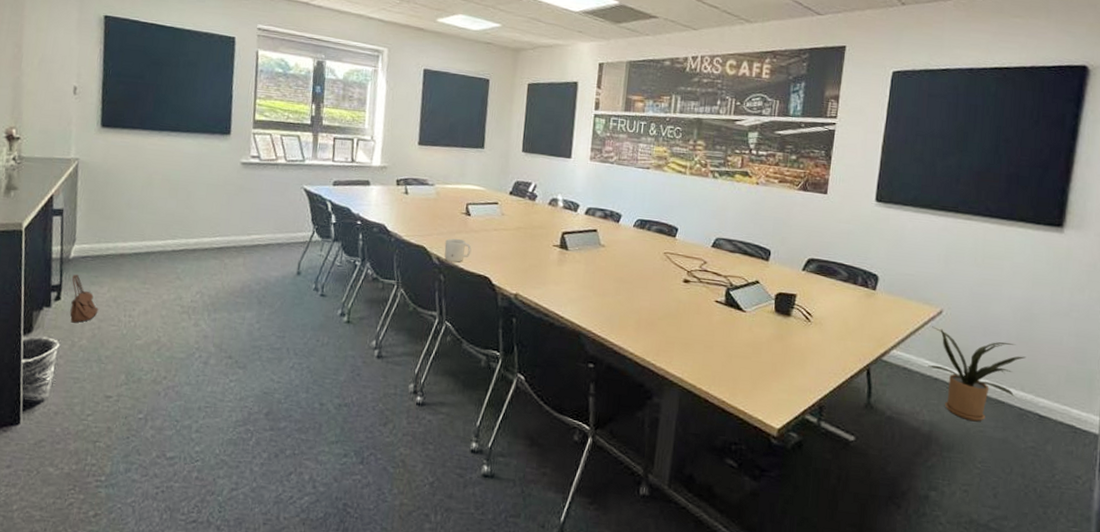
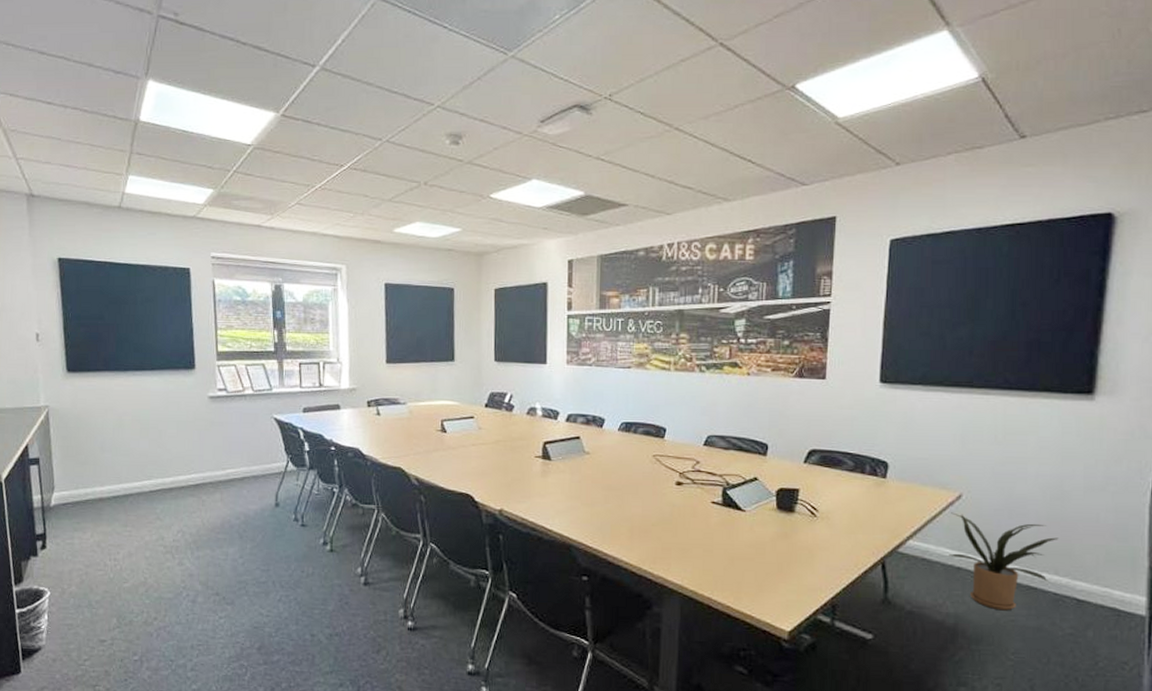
handbag: present [70,274,99,323] -> none [55,521,84,570]
mug: present [444,238,472,263] -> none [422,457,451,483]

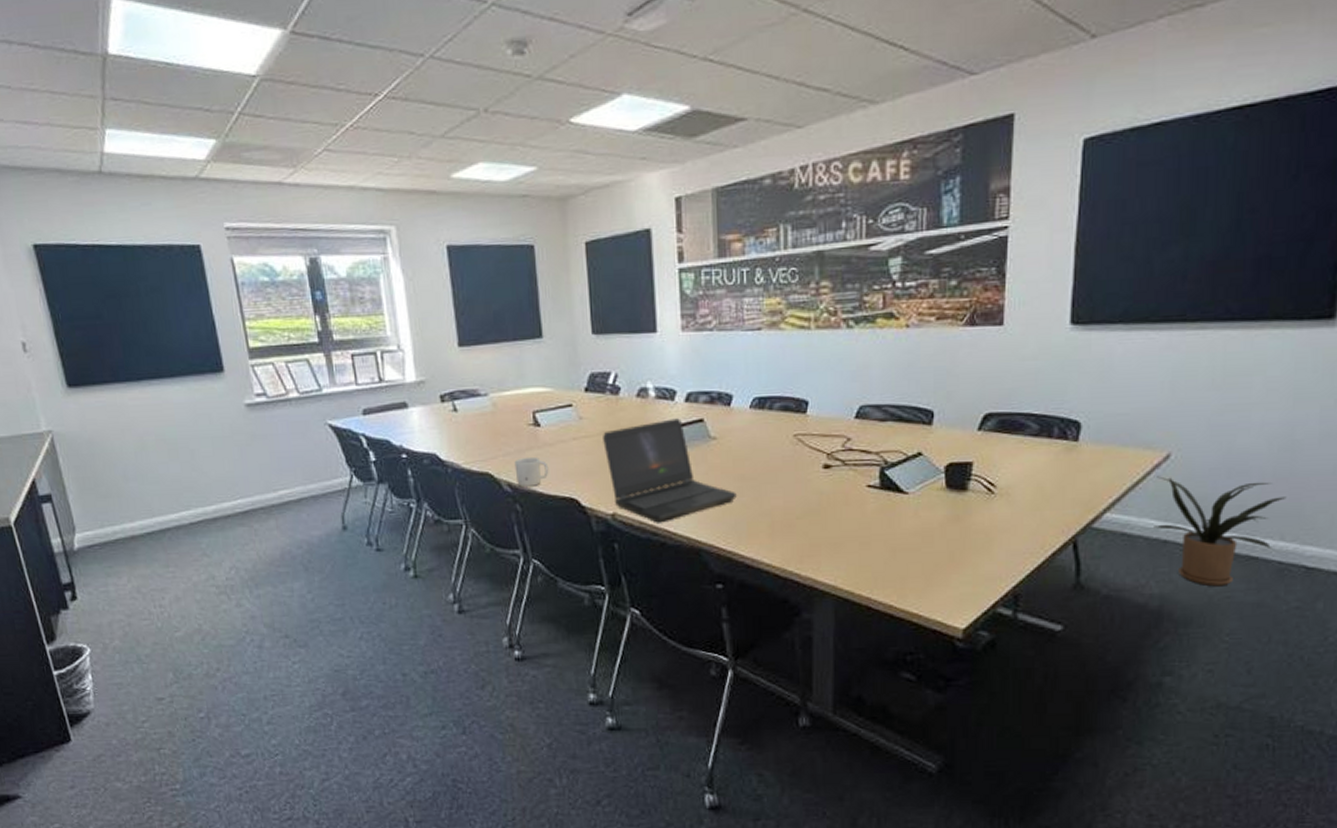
mug: none [422,457,451,483] -> present [514,456,549,488]
laptop computer: none [497,434,604,520] -> present [603,418,737,523]

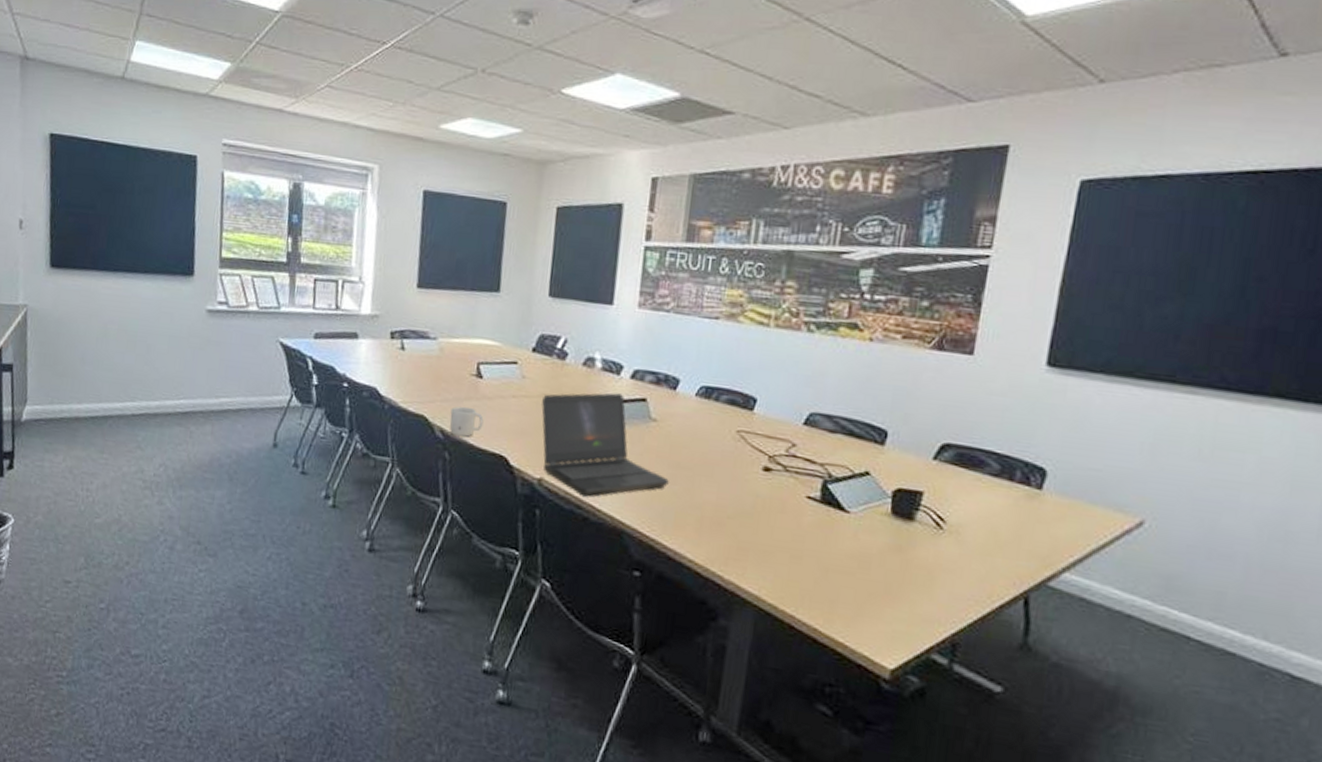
house plant: present [1154,476,1287,587] -> none [1117,543,1274,679]

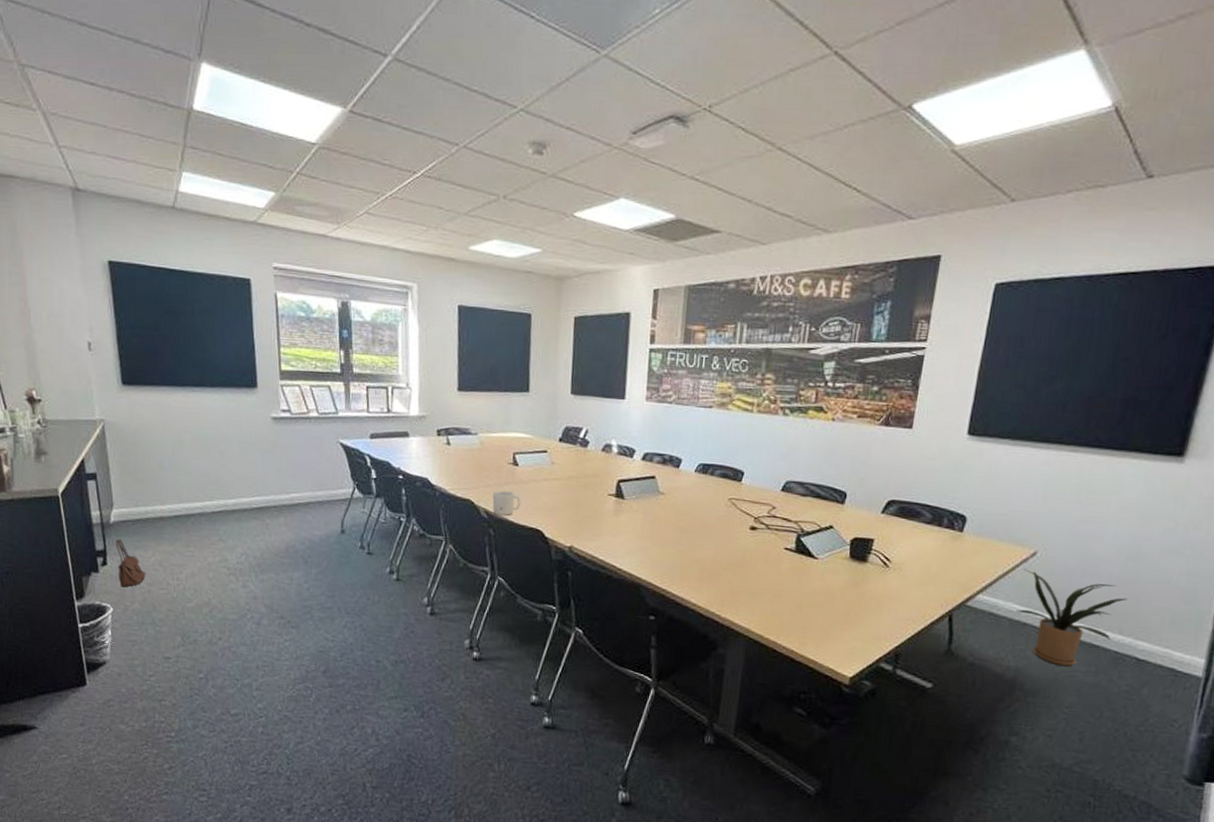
handbag: none [23,439,54,496] -> present [115,538,146,587]
laptop computer: present [541,392,669,497] -> none [569,473,675,559]
house plant: none [1117,543,1274,679] -> present [1016,569,1128,667]

